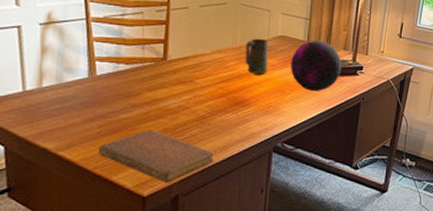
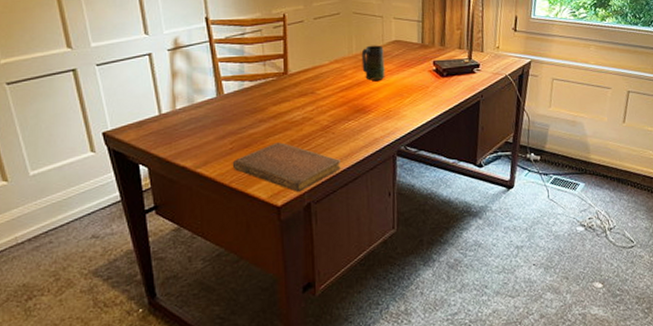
decorative orb: present [290,40,342,91] -> none [406,41,458,93]

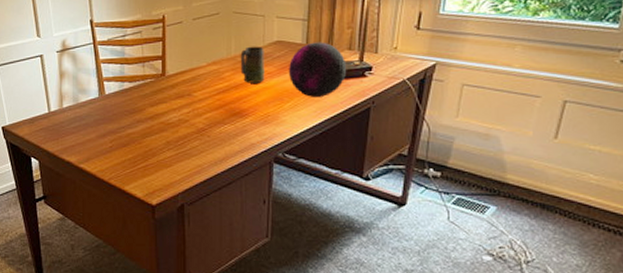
notebook: present [232,142,341,192] -> none [111,143,215,193]
decorative orb: none [406,41,458,93] -> present [288,42,347,97]

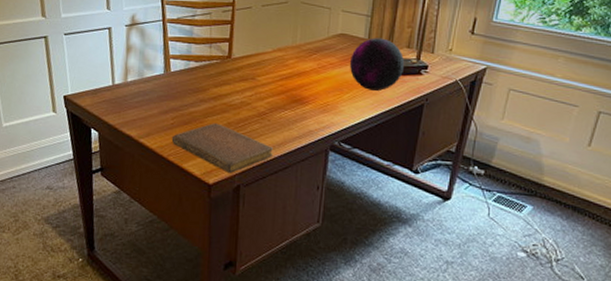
notebook: none [111,143,215,193] -> present [171,123,273,173]
mug: present [240,46,265,83] -> none [304,36,328,73]

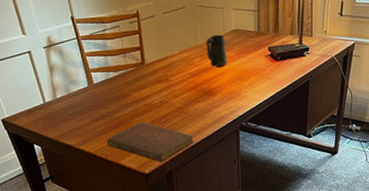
mug: none [304,36,328,73] -> present [206,34,227,67]
decorative orb: present [349,38,405,91] -> none [245,29,291,75]

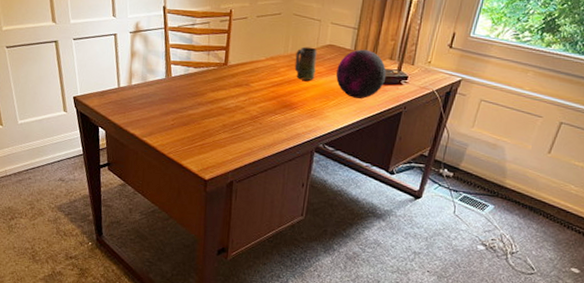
notebook: present [106,122,194,162] -> none [172,125,263,170]
decorative orb: none [245,29,291,75] -> present [335,49,387,99]

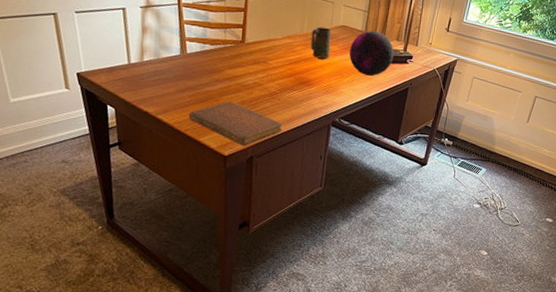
notebook: none [172,125,263,170] -> present [188,101,282,146]

